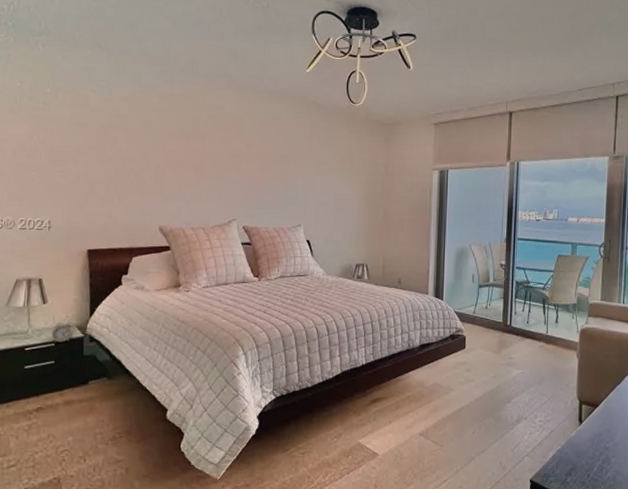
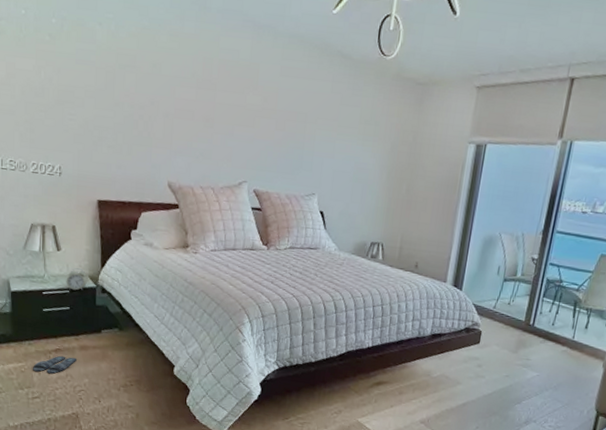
slippers: none [10,415,60,437] -> present [33,355,76,374]

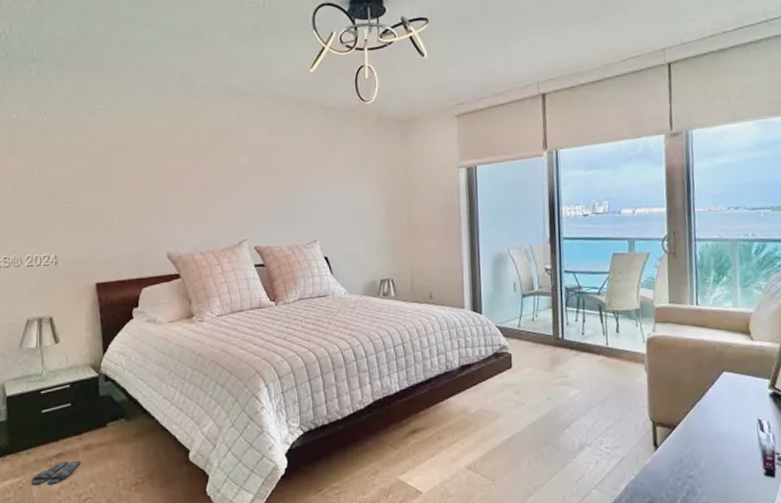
alarm clock: present [66,268,87,291] -> none [66,359,89,384]

